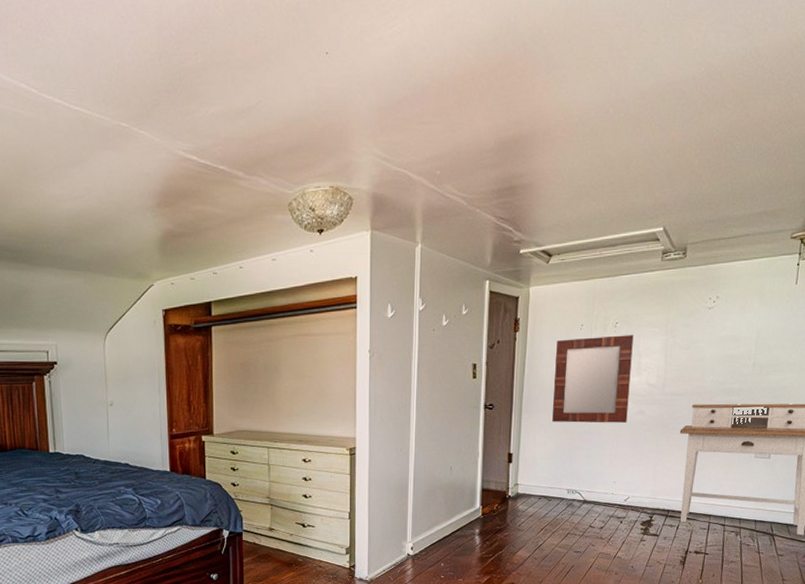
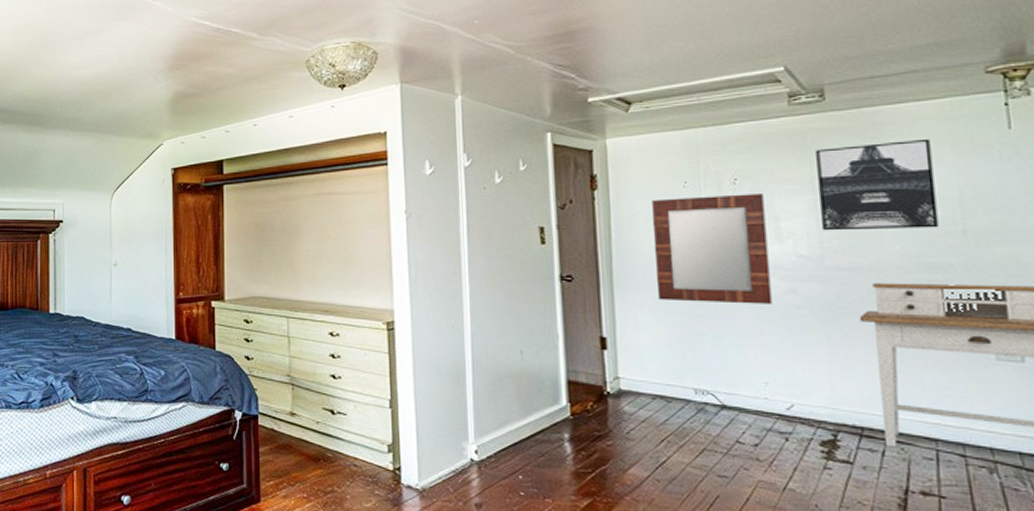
wall art: none [668,291,747,365] -> present [816,138,939,231]

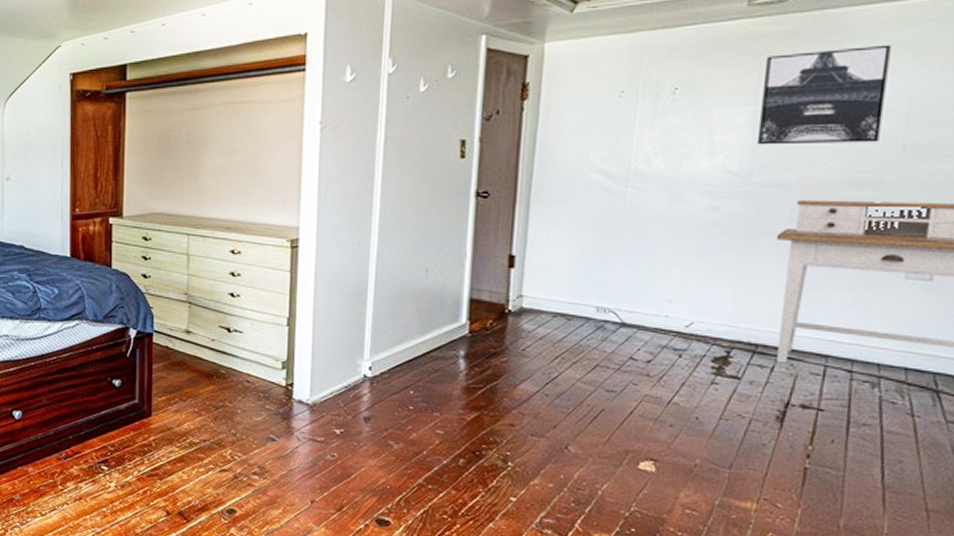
home mirror: present [652,193,772,304] -> none [575,104,703,222]

